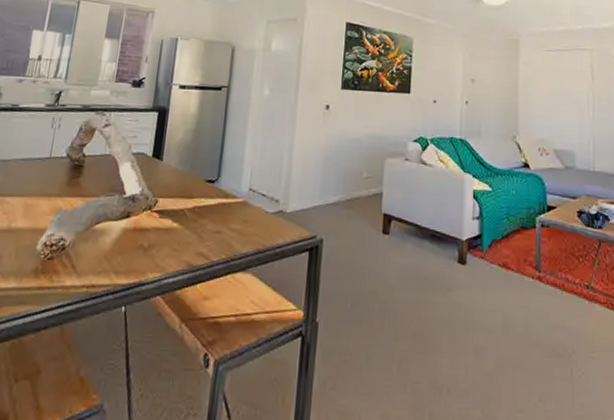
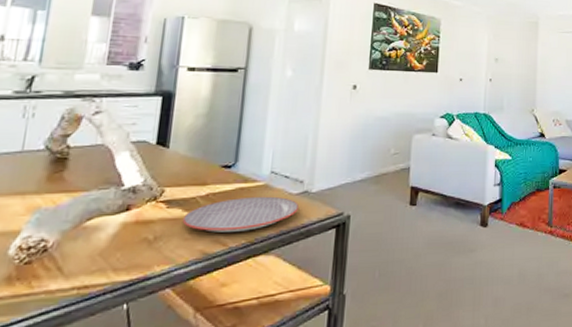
plate: none [171,212,275,247] -> present [182,196,300,233]

